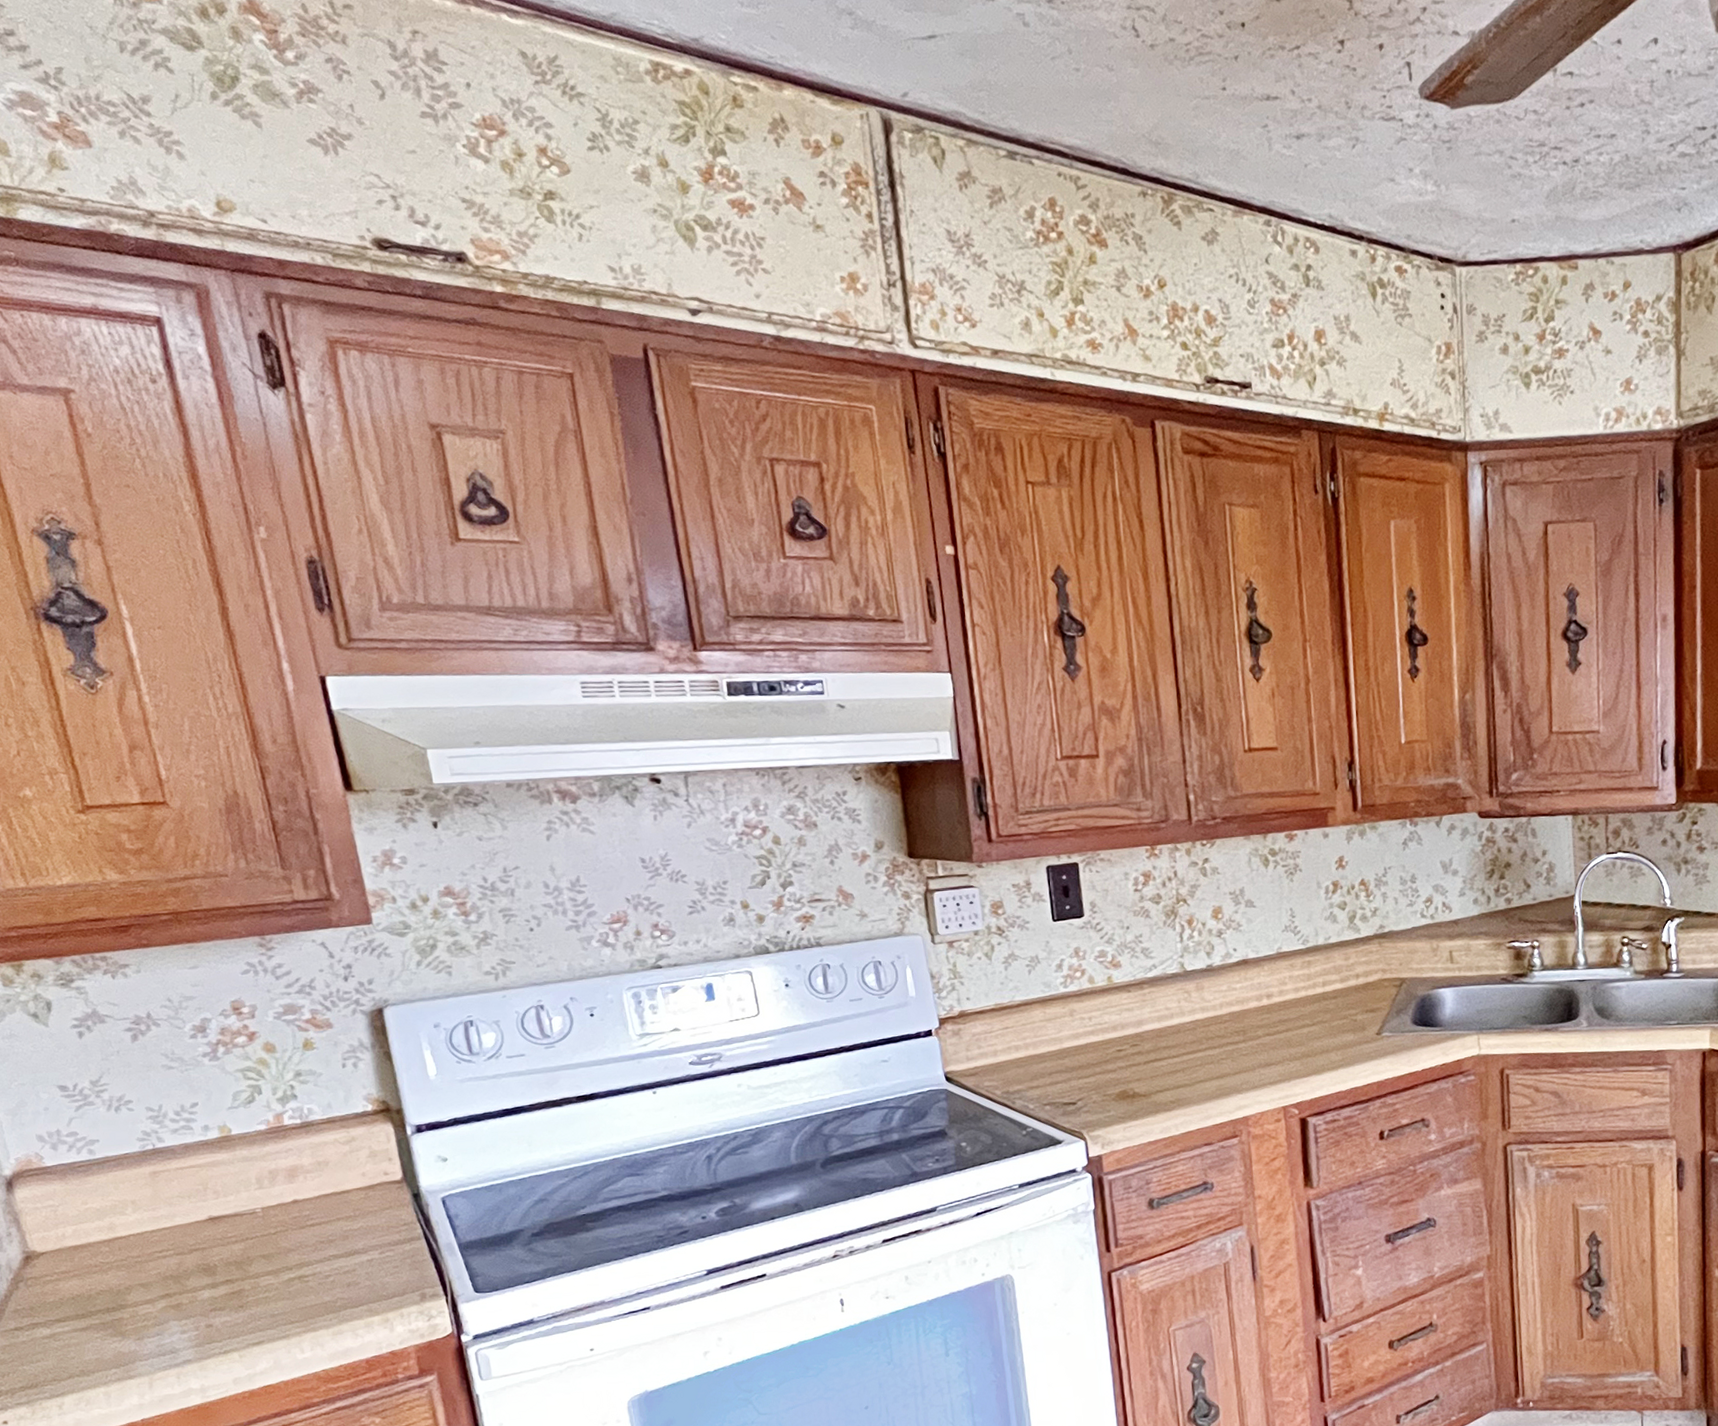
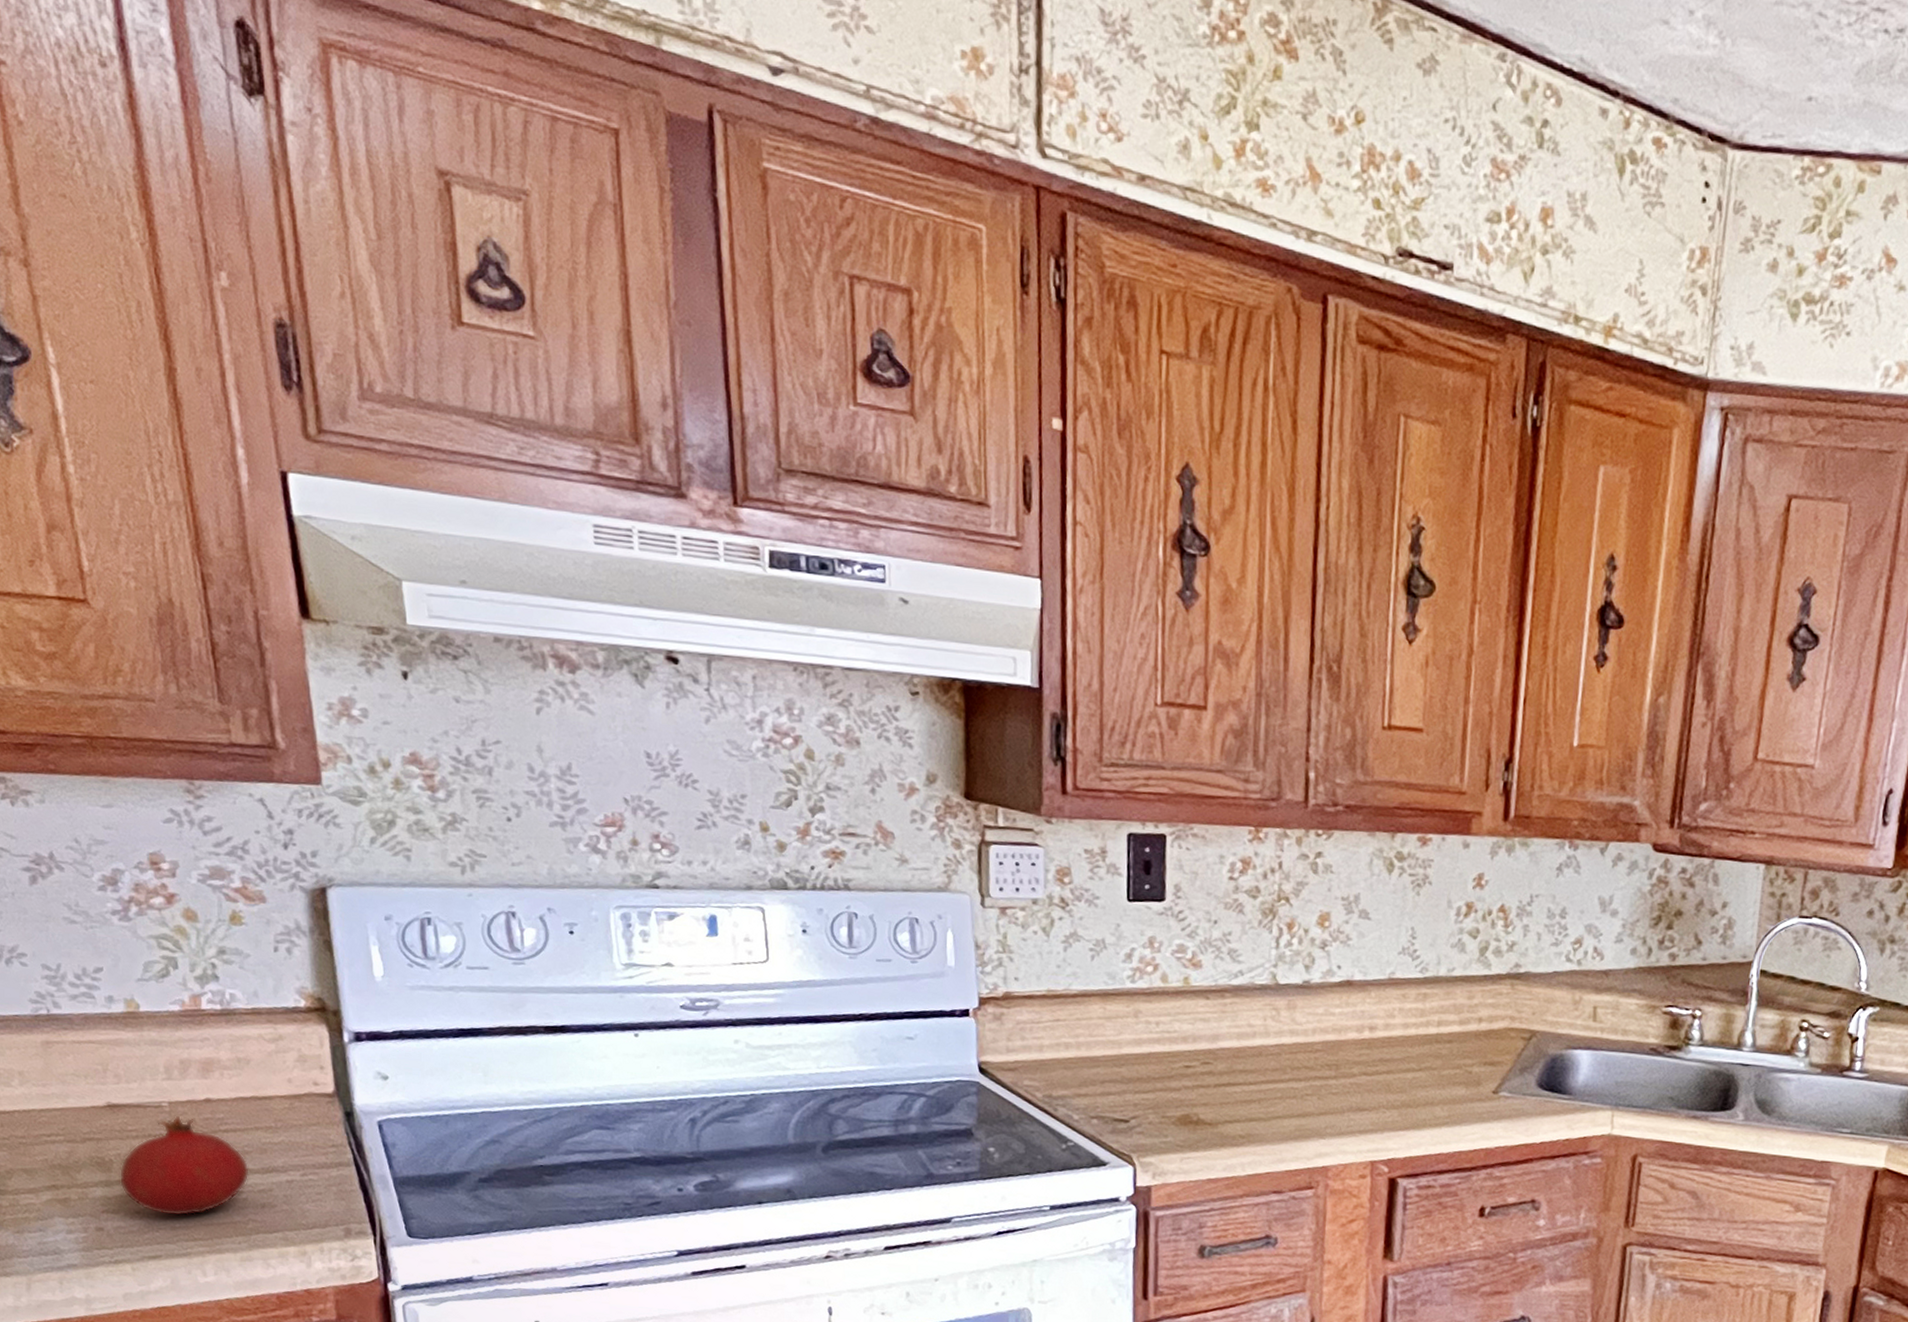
fruit: none [222,1218,335,1306] -> present [119,1116,249,1217]

